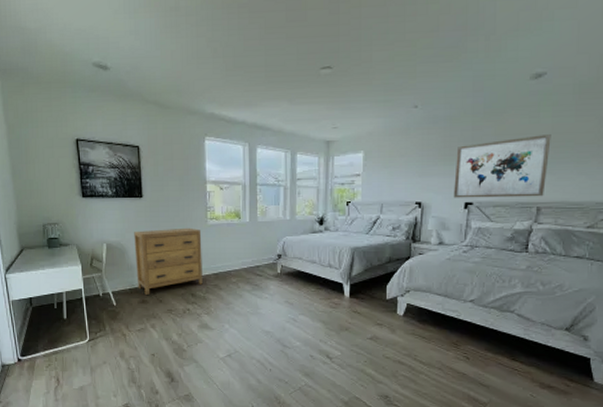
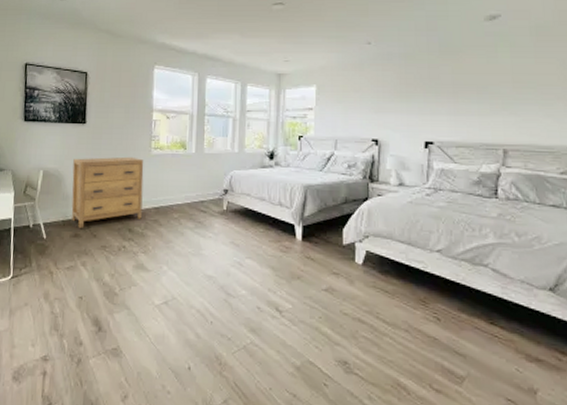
wall art: present [453,135,551,198] -> none [411,75,512,139]

